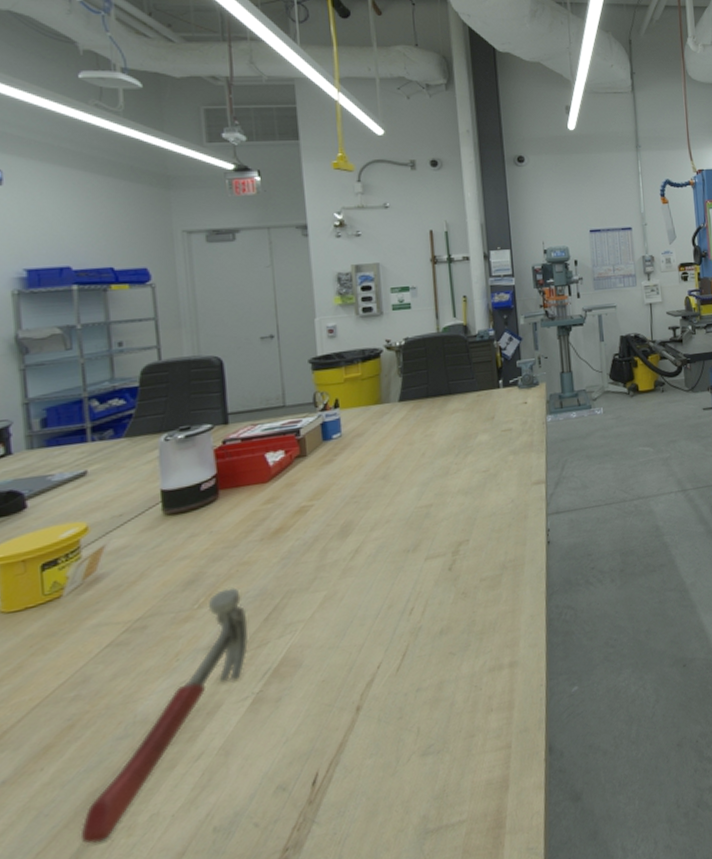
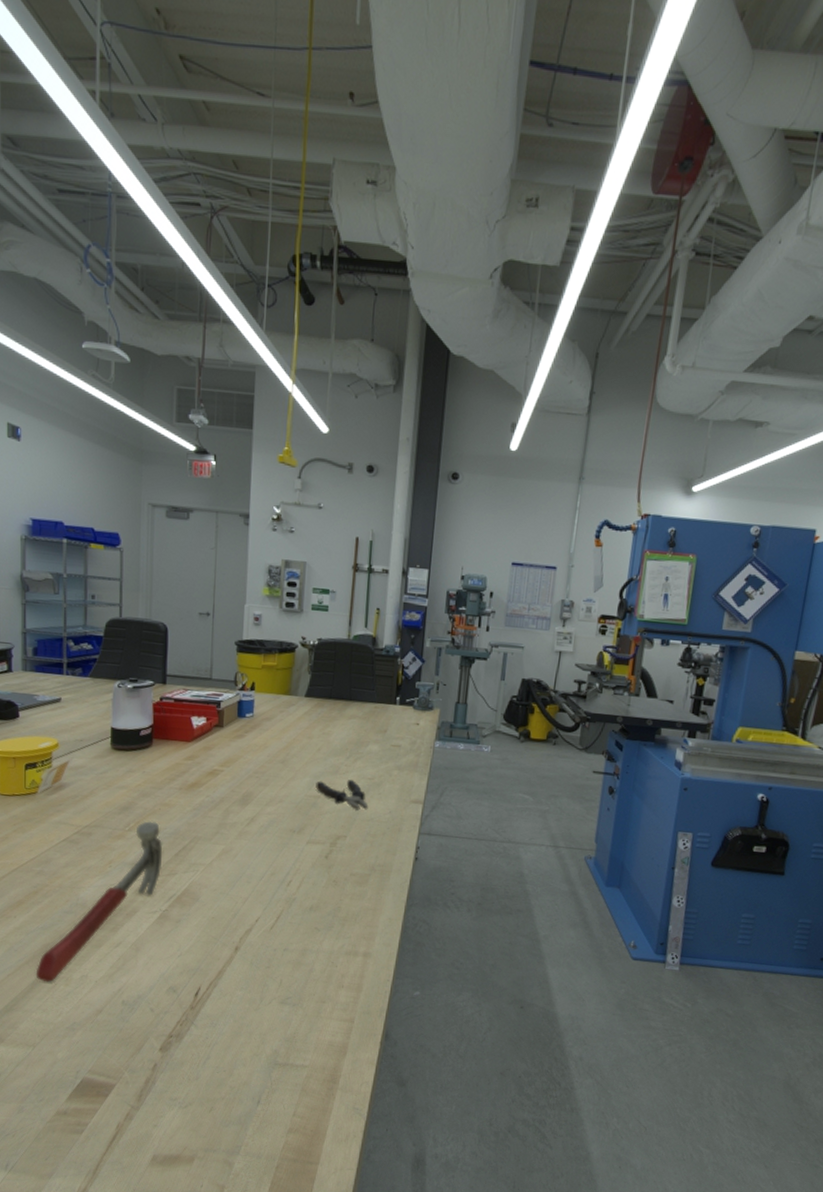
pliers: none [425,477,488,509] -> present [315,780,369,811]

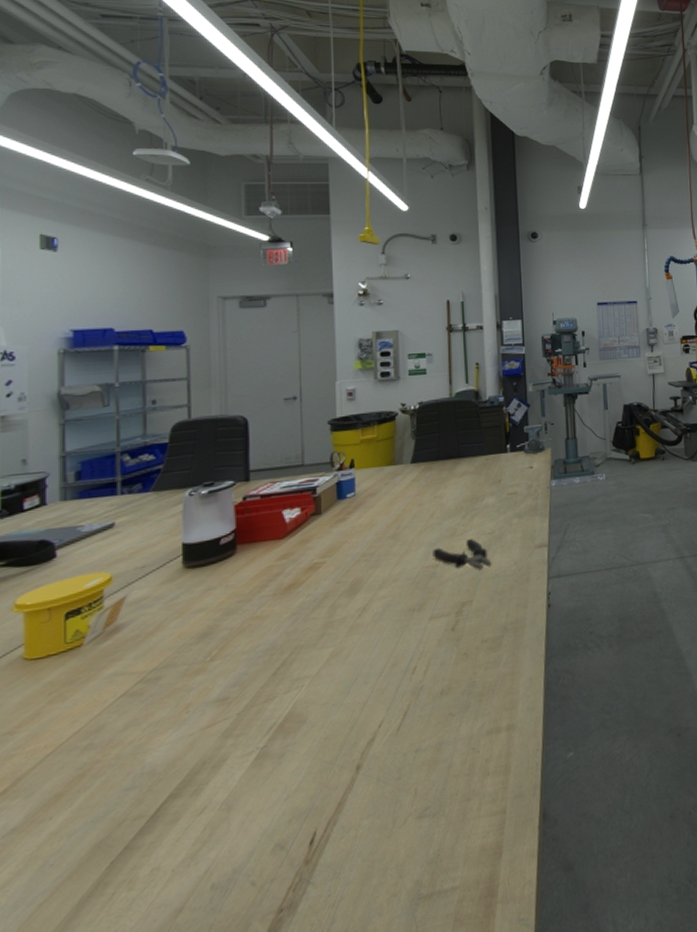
hammer: present [35,821,163,982] -> none [82,641,257,897]

